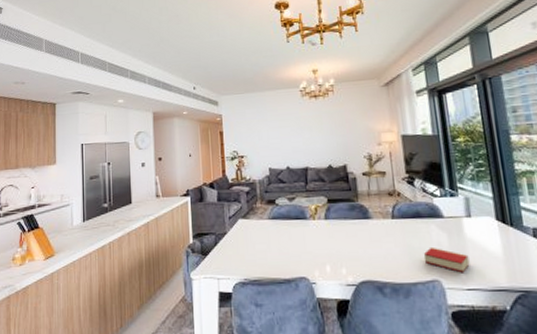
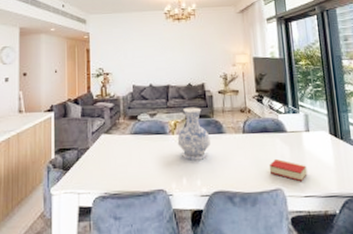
vase: none [318,190,356,247] -> present [177,107,210,161]

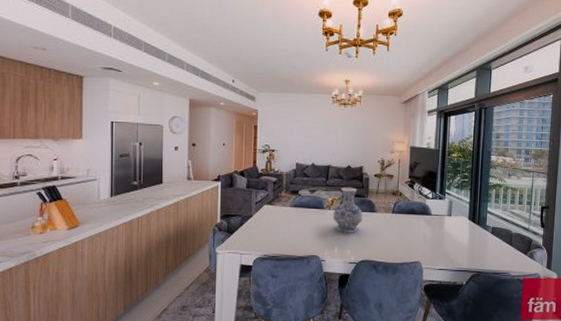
book: present [268,158,307,182] -> none [411,236,444,257]

